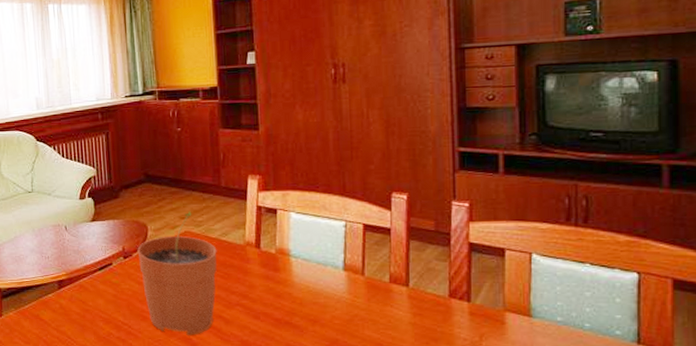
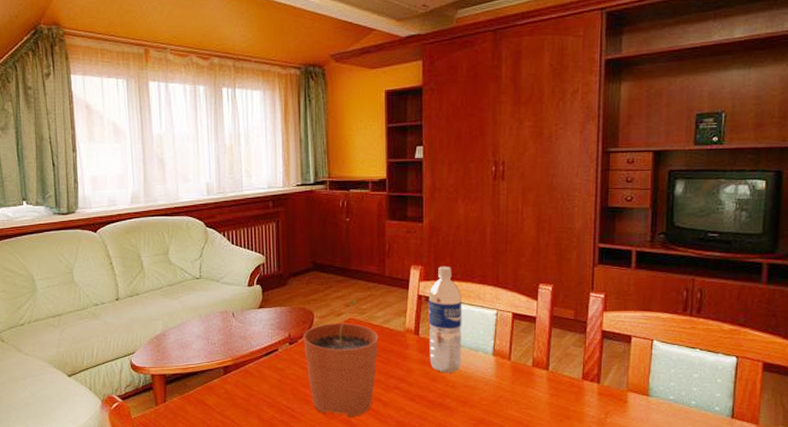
water bottle: none [268,175,309,289] -> present [428,266,462,373]

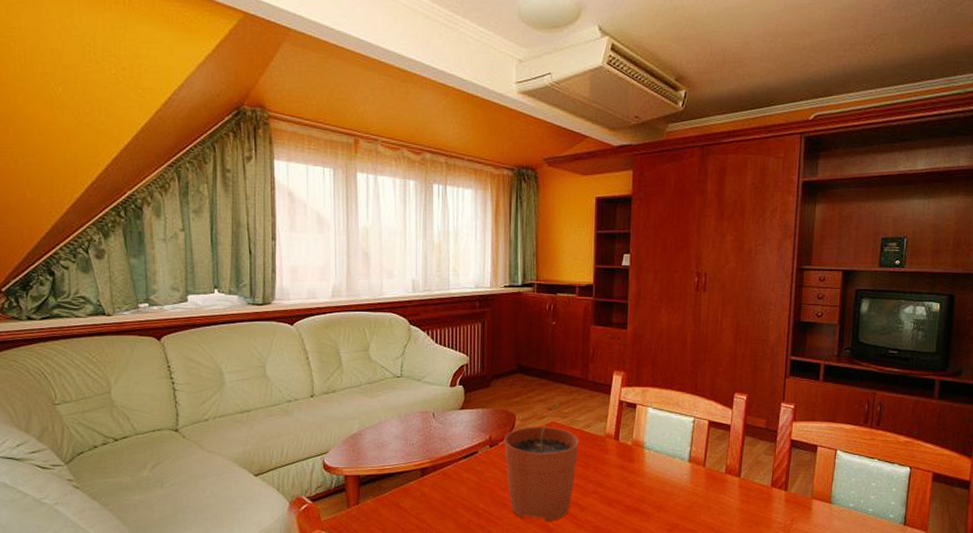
water bottle: present [428,266,462,373] -> none [628,372,662,479]

